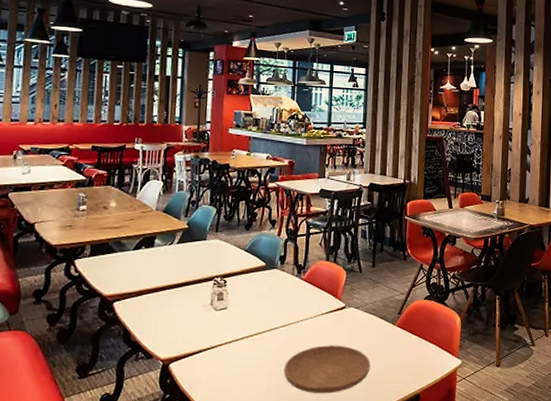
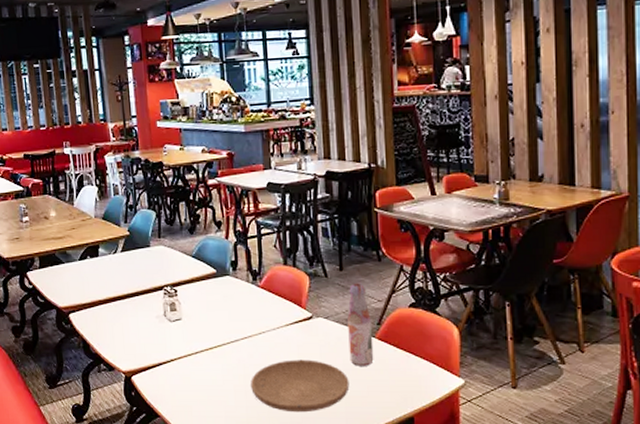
bottle: none [373,278,394,350] -> present [347,283,374,366]

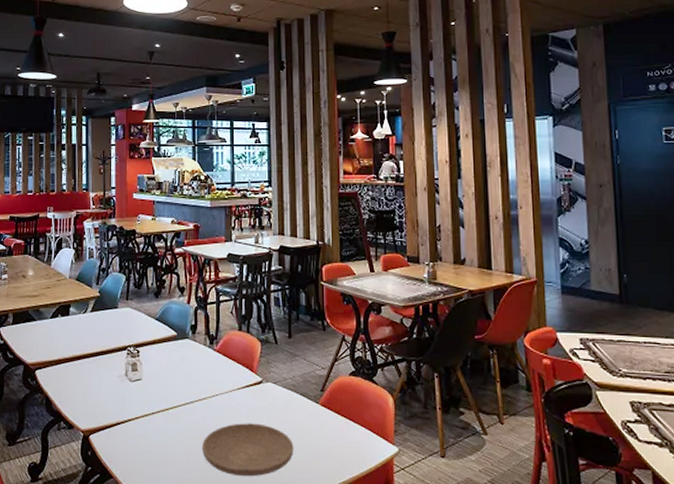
bottle: present [347,283,374,366] -> none [294,350,317,432]

